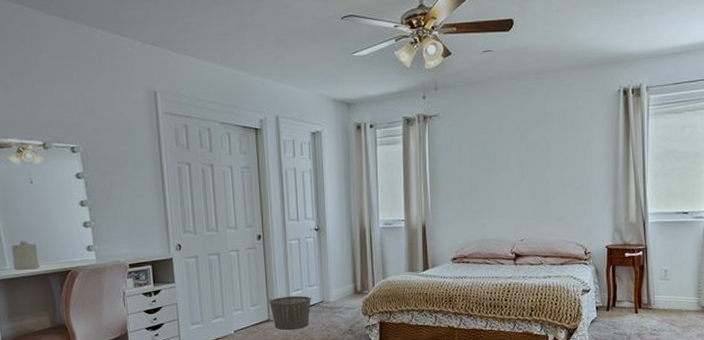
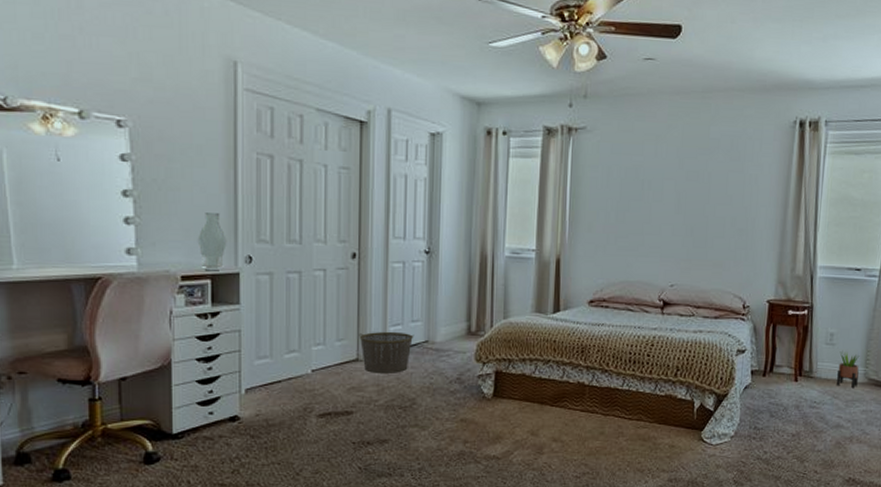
candle: present [12,240,39,270] -> none [23,233,59,272]
vase: none [138,213,161,259] -> present [197,213,227,271]
potted plant: none [673,284,692,316] -> present [837,351,859,389]

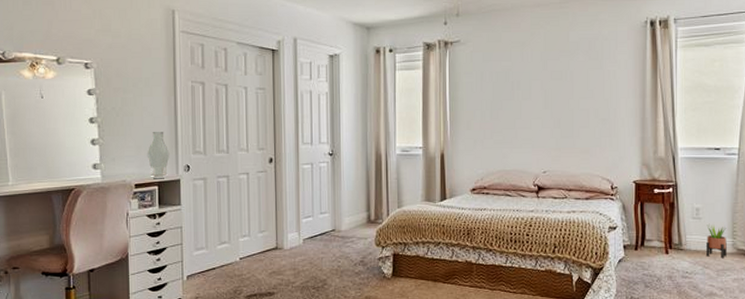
basket: present [359,331,414,373] -> none [277,222,323,259]

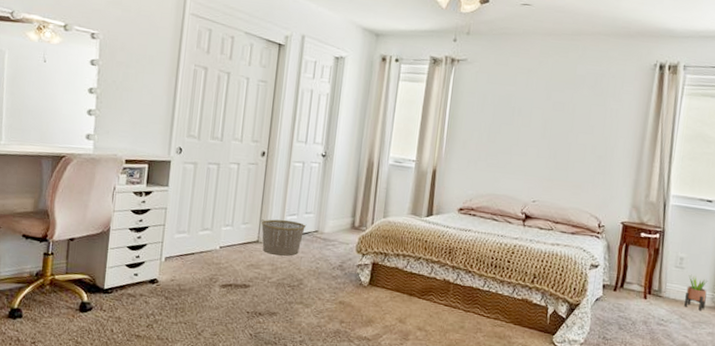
vase: present [147,132,170,179] -> none [141,110,164,158]
basket: none [277,222,323,259] -> present [261,219,307,256]

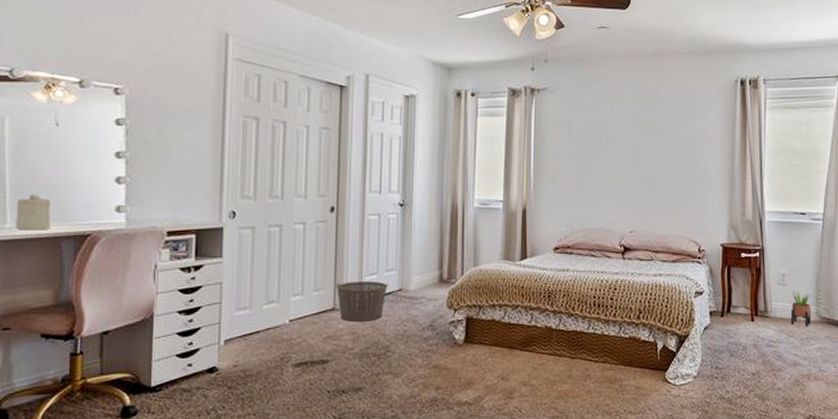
candle: none [9,118,37,149] -> present [16,194,51,230]

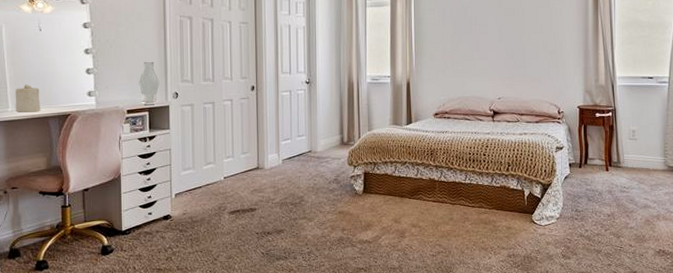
vase: none [184,172,213,227] -> present [138,62,160,106]
basket: present [336,280,389,322] -> none [258,144,300,178]
potted plant: present [791,291,811,327] -> none [641,145,659,175]

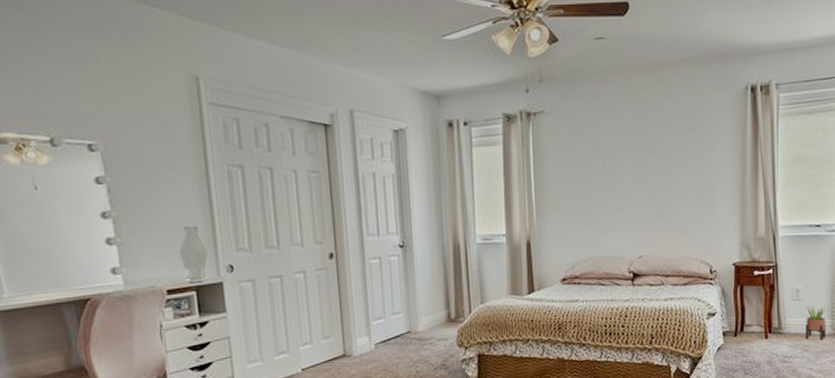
candle: present [16,84,40,113] -> none [10,261,48,299]
potted plant: none [641,145,659,175] -> present [806,306,826,341]

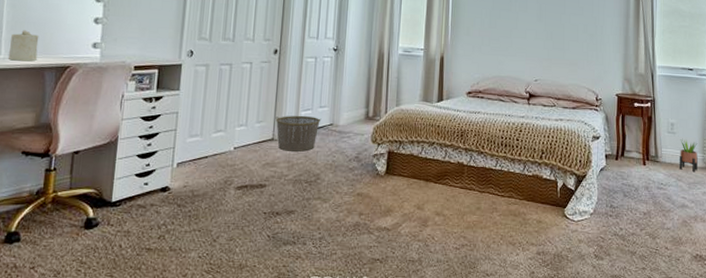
candle: none [10,261,48,299] -> present [9,30,39,61]
vase: present [178,226,208,283] -> none [150,15,175,63]
basket: none [343,325,397,367] -> present [275,115,322,152]

